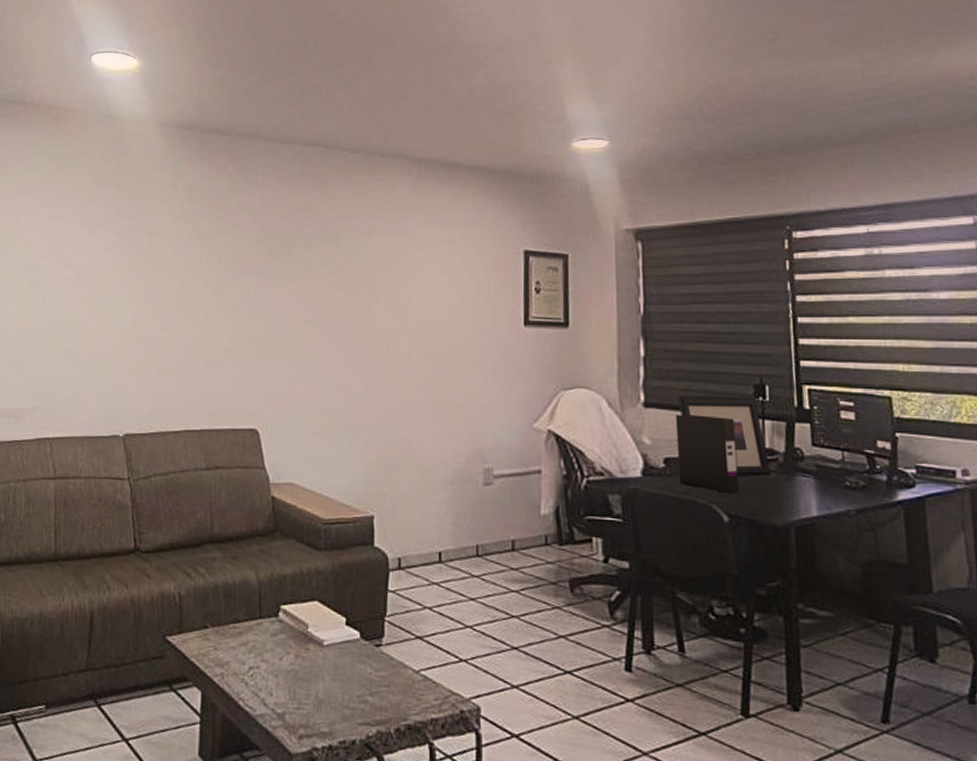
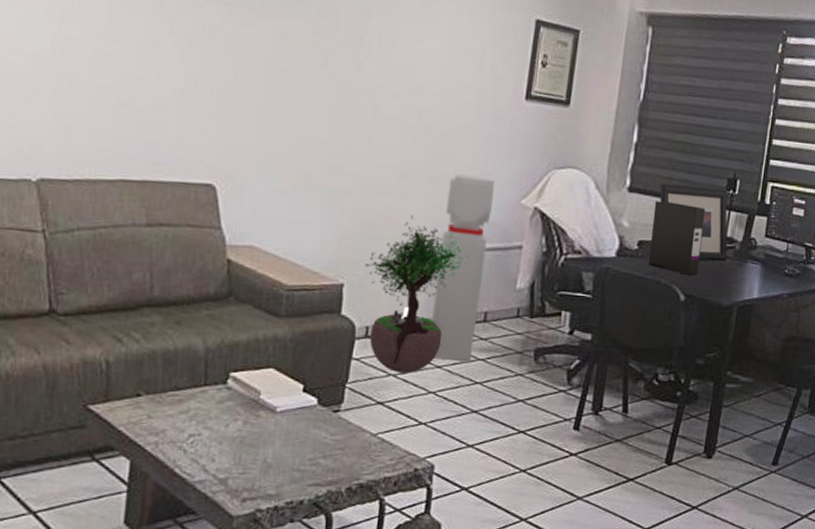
potted tree: none [391,445,488,606] -> present [364,215,468,373]
water cooler: none [459,403,506,594] -> present [431,174,495,362]

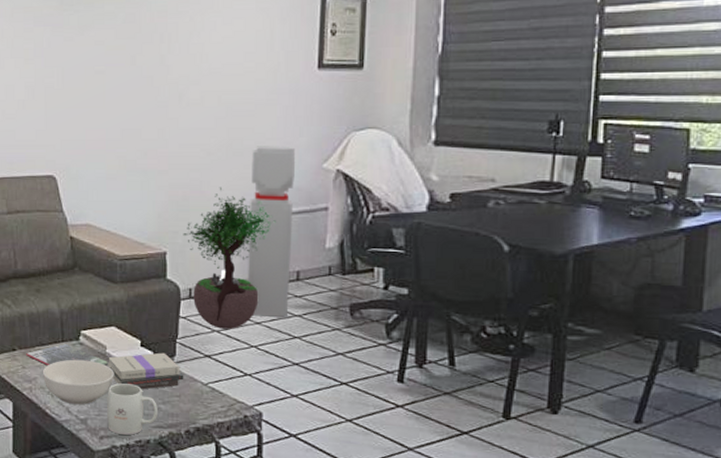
magazine: none [155,387,262,415] -> present [26,343,109,366]
bowl: none [174,407,268,462] -> present [42,359,114,405]
mug: none [253,435,318,497] -> present [107,383,159,436]
books: none [260,399,351,442] -> present [108,352,184,390]
binder: present [648,200,706,276] -> none [463,151,525,225]
picture frame: present [659,183,728,262] -> none [470,133,556,209]

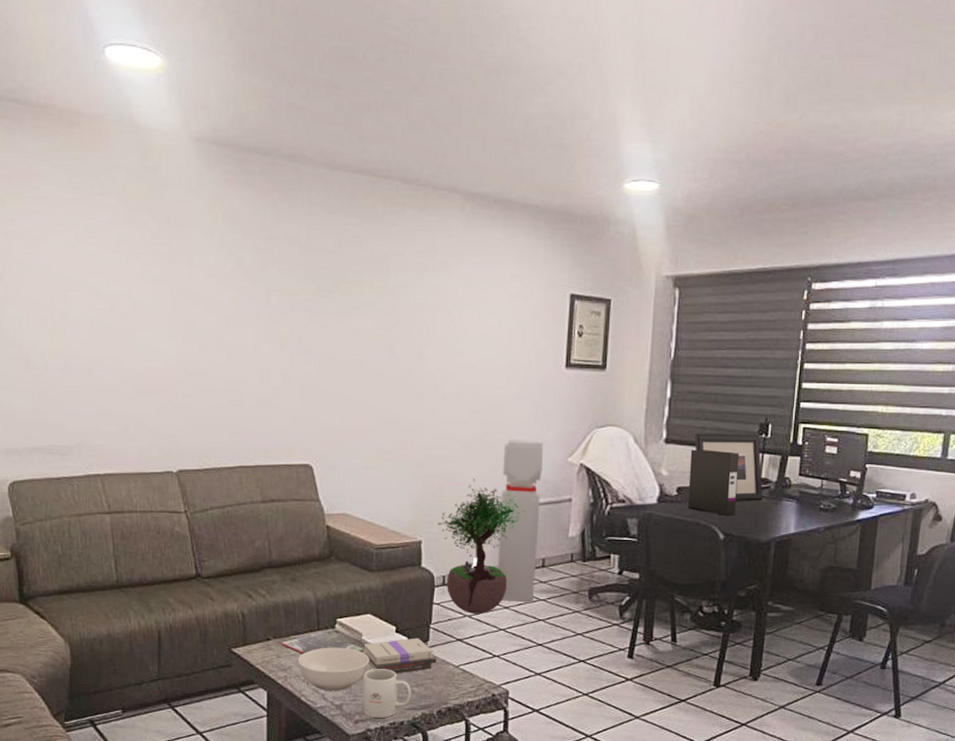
binder: none [463,151,525,225] -> present [687,449,740,516]
picture frame: none [470,133,556,209] -> present [694,433,763,502]

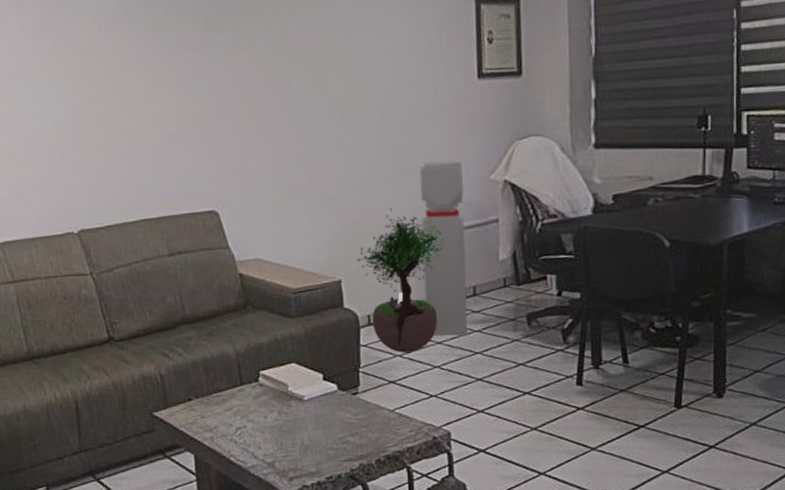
magazine: present [281,631,365,655] -> none [204,386,292,413]
bowl: present [297,647,370,692] -> none [222,401,299,449]
mug: present [362,669,412,719] -> none [293,420,348,474]
books: present [363,638,437,674] -> none [290,384,370,424]
binder: present [687,449,740,516] -> none [623,150,680,221]
picture frame: present [694,433,763,502] -> none [627,128,709,205]

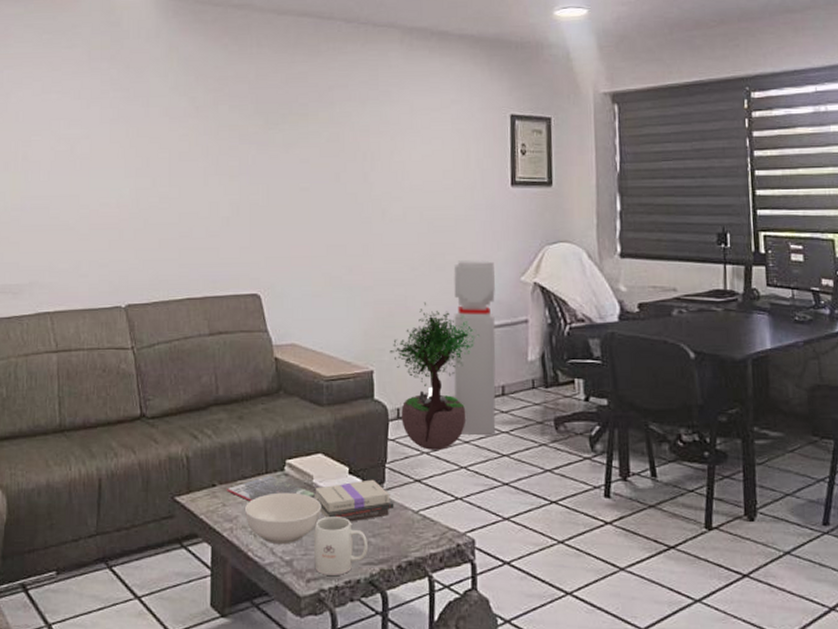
magazine: none [204,386,292,413] -> present [227,475,316,502]
bowl: none [222,401,299,449] -> present [244,492,322,545]
books: none [290,384,370,424] -> present [315,479,395,522]
mug: none [293,420,348,474] -> present [314,517,369,577]

